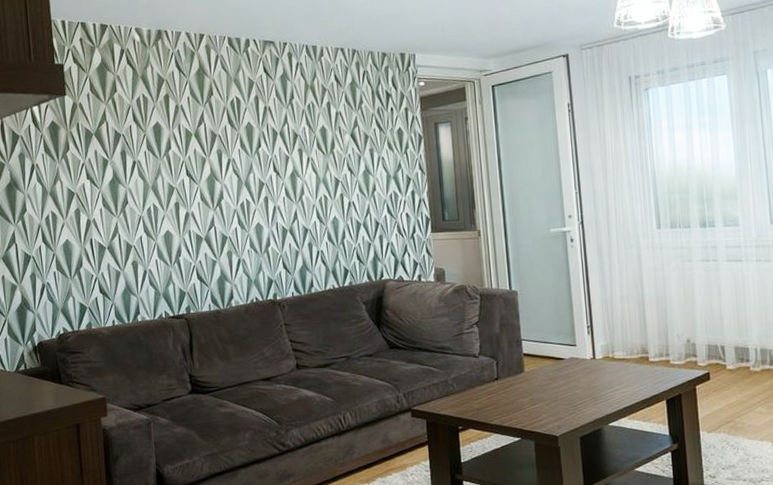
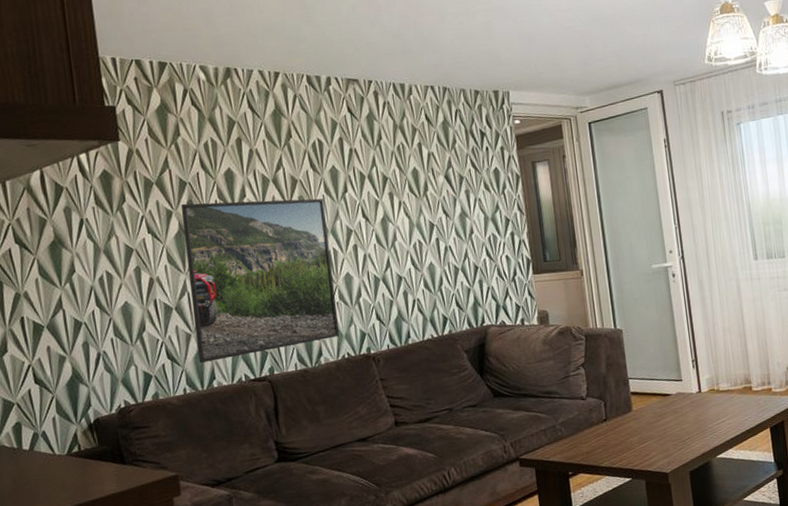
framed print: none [115,152,249,298] -> present [180,198,339,363]

